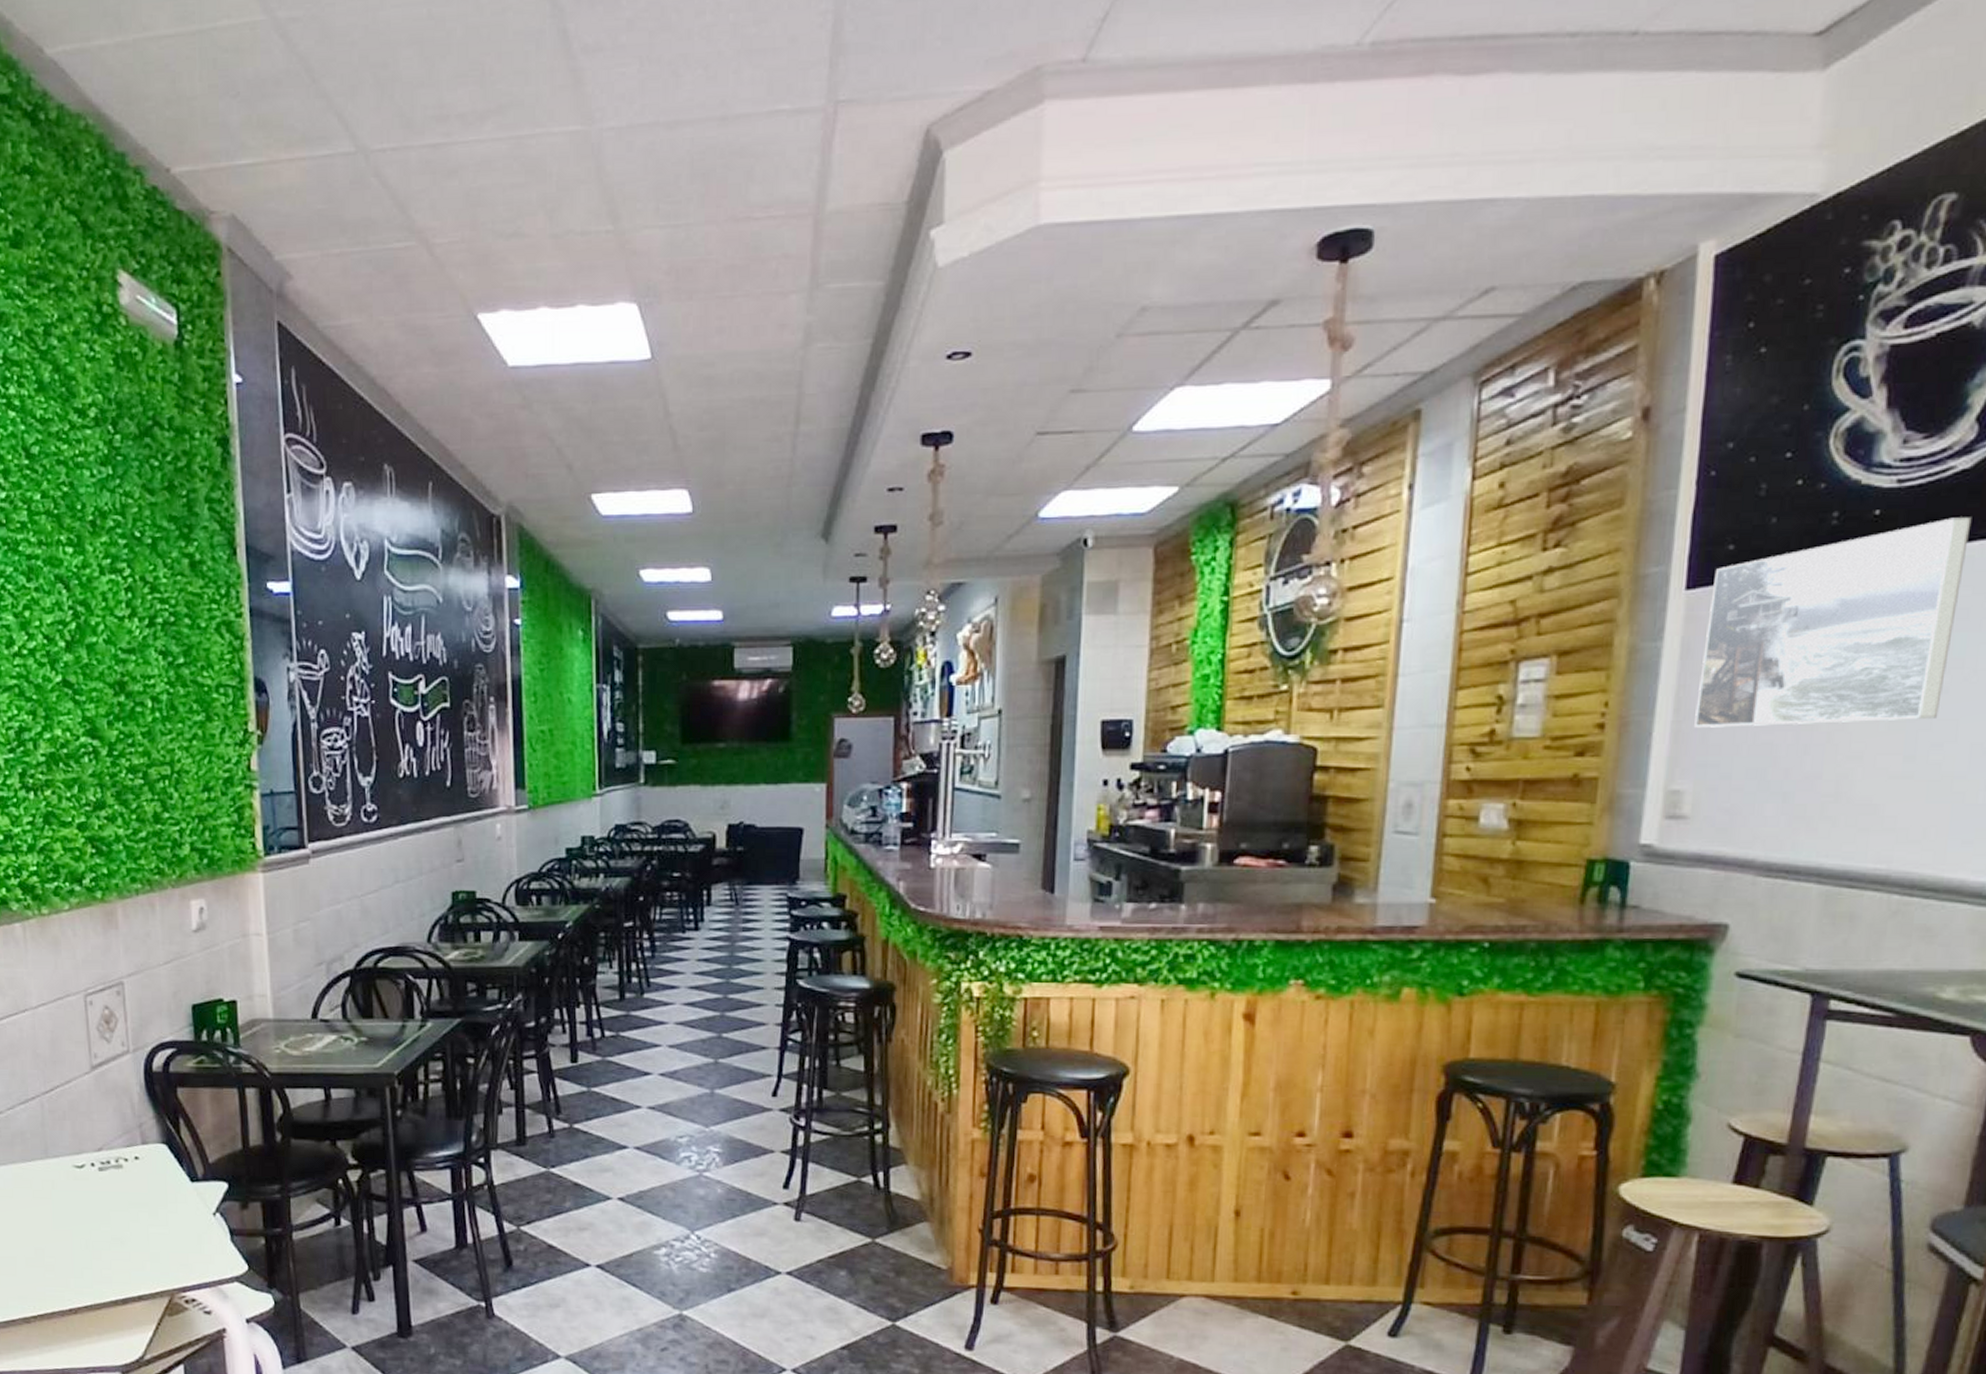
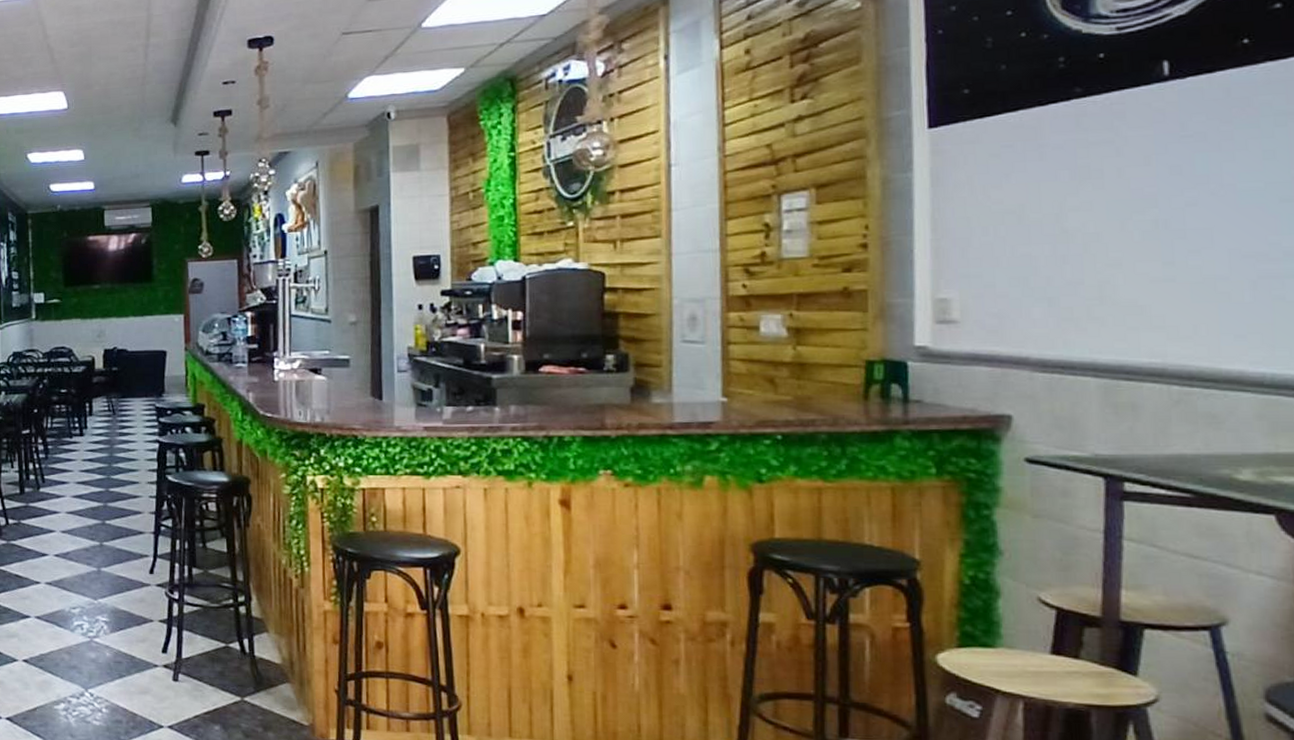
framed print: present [1694,517,1972,728] -> none [952,55,1195,244]

